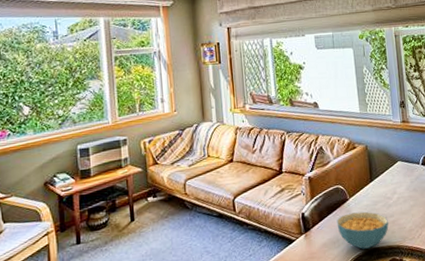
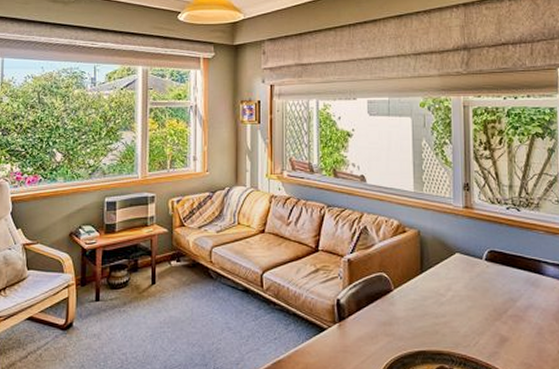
cereal bowl: present [336,211,389,250] -> none [376,306,439,350]

